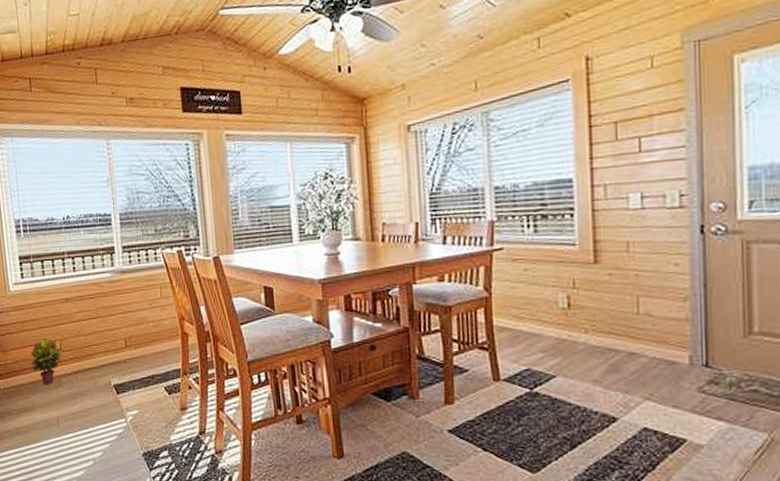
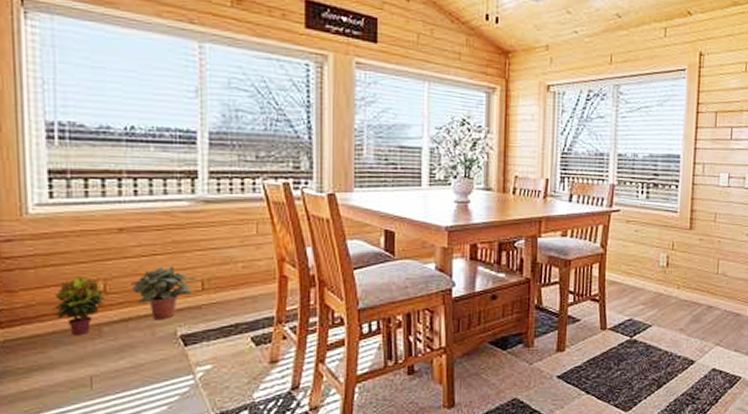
potted plant: none [76,328,121,373] -> present [129,267,196,321]

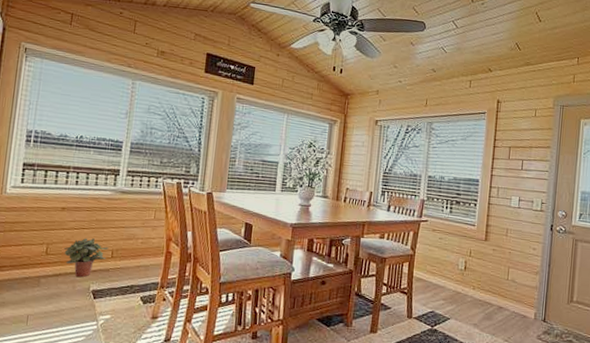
potted plant: present [53,277,105,335] -> none [11,240,46,283]

